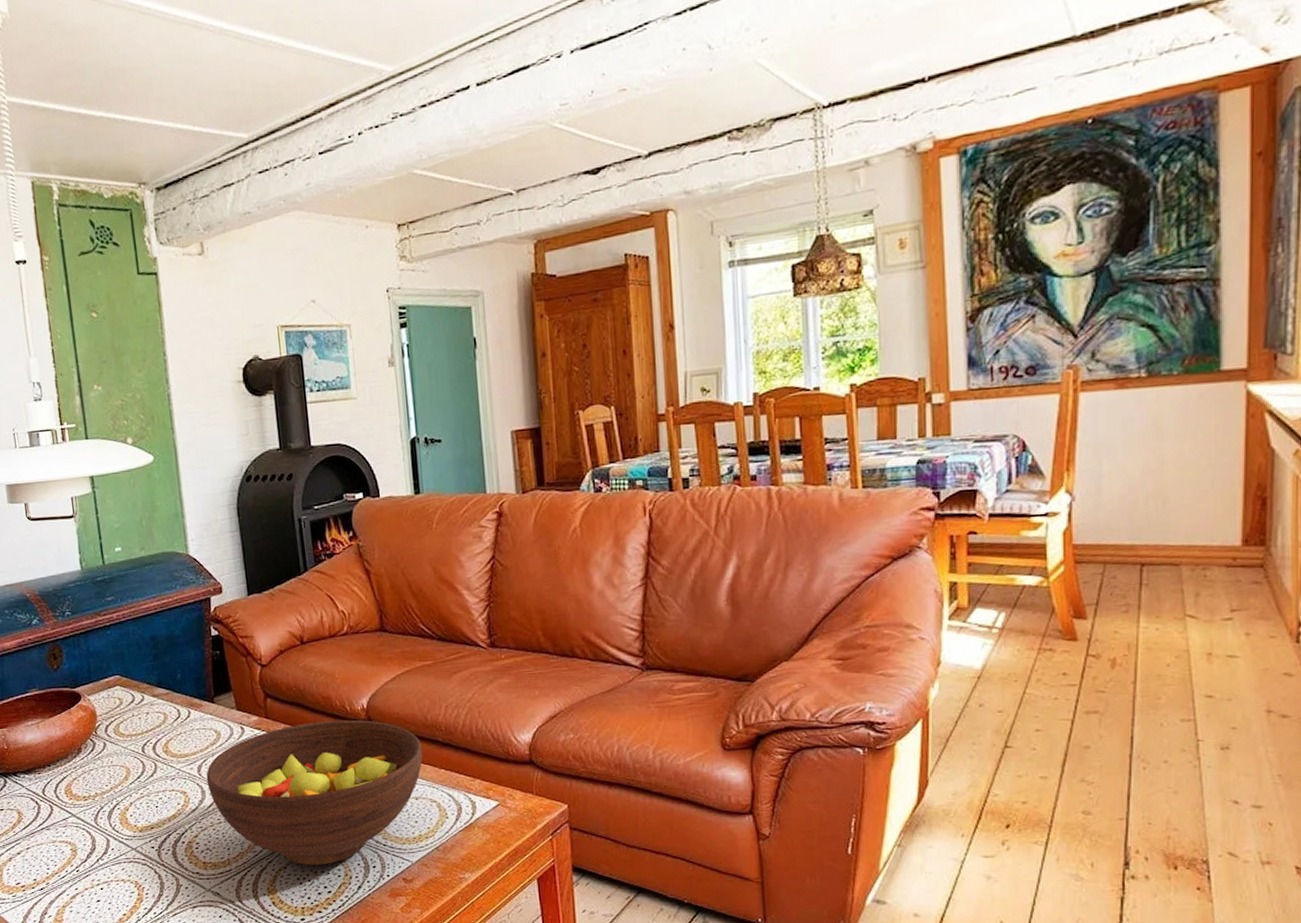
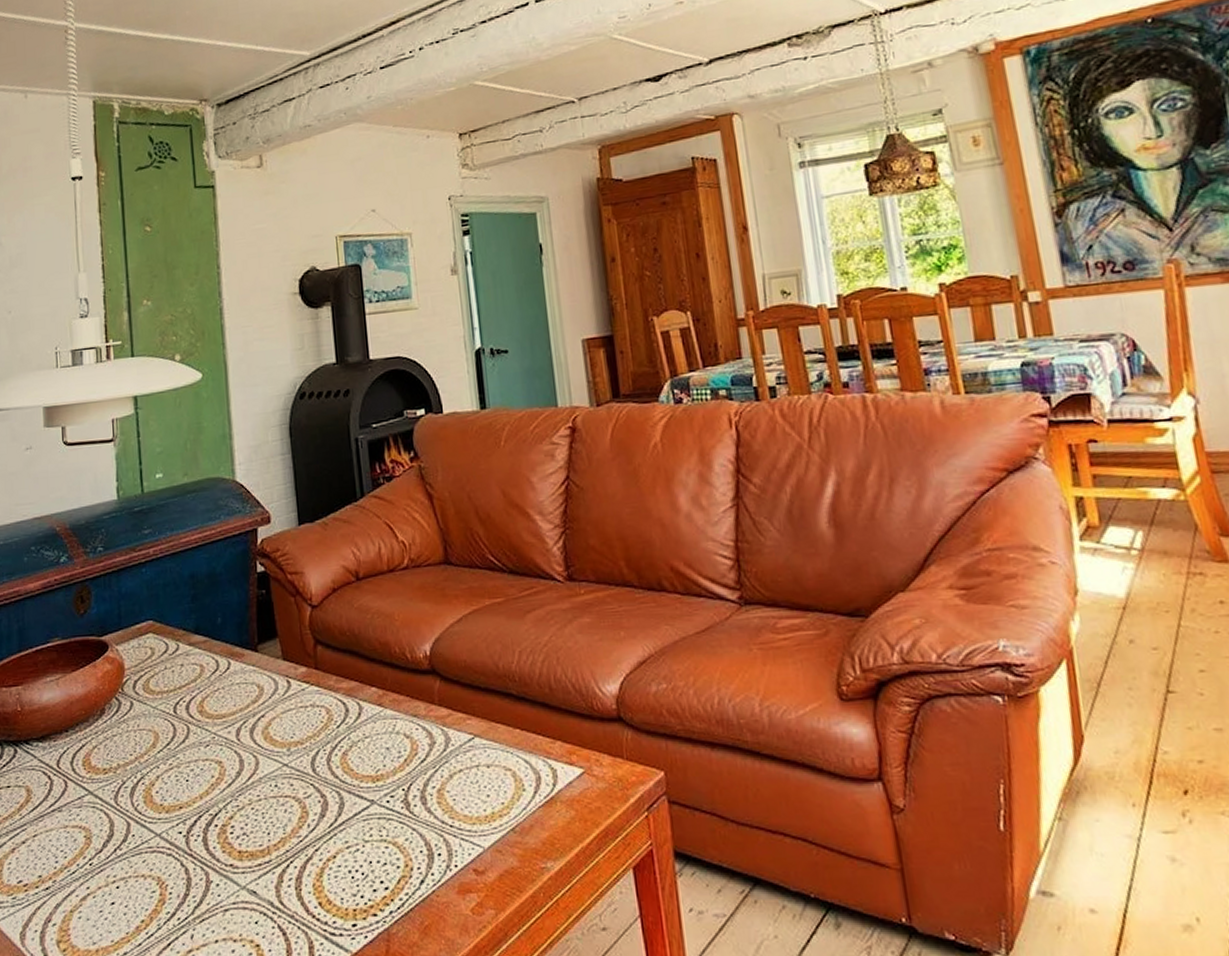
fruit bowl: present [206,719,423,865] -> none [245,669,495,854]

